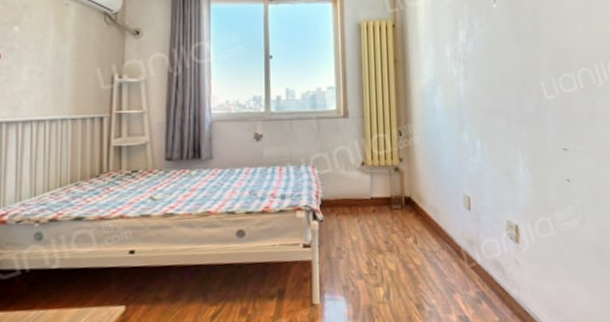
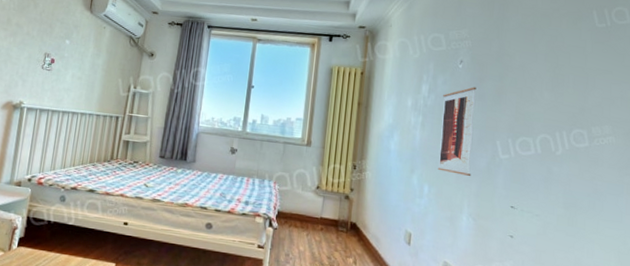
wall art: none [481,27,521,124] -> present [437,87,477,176]

